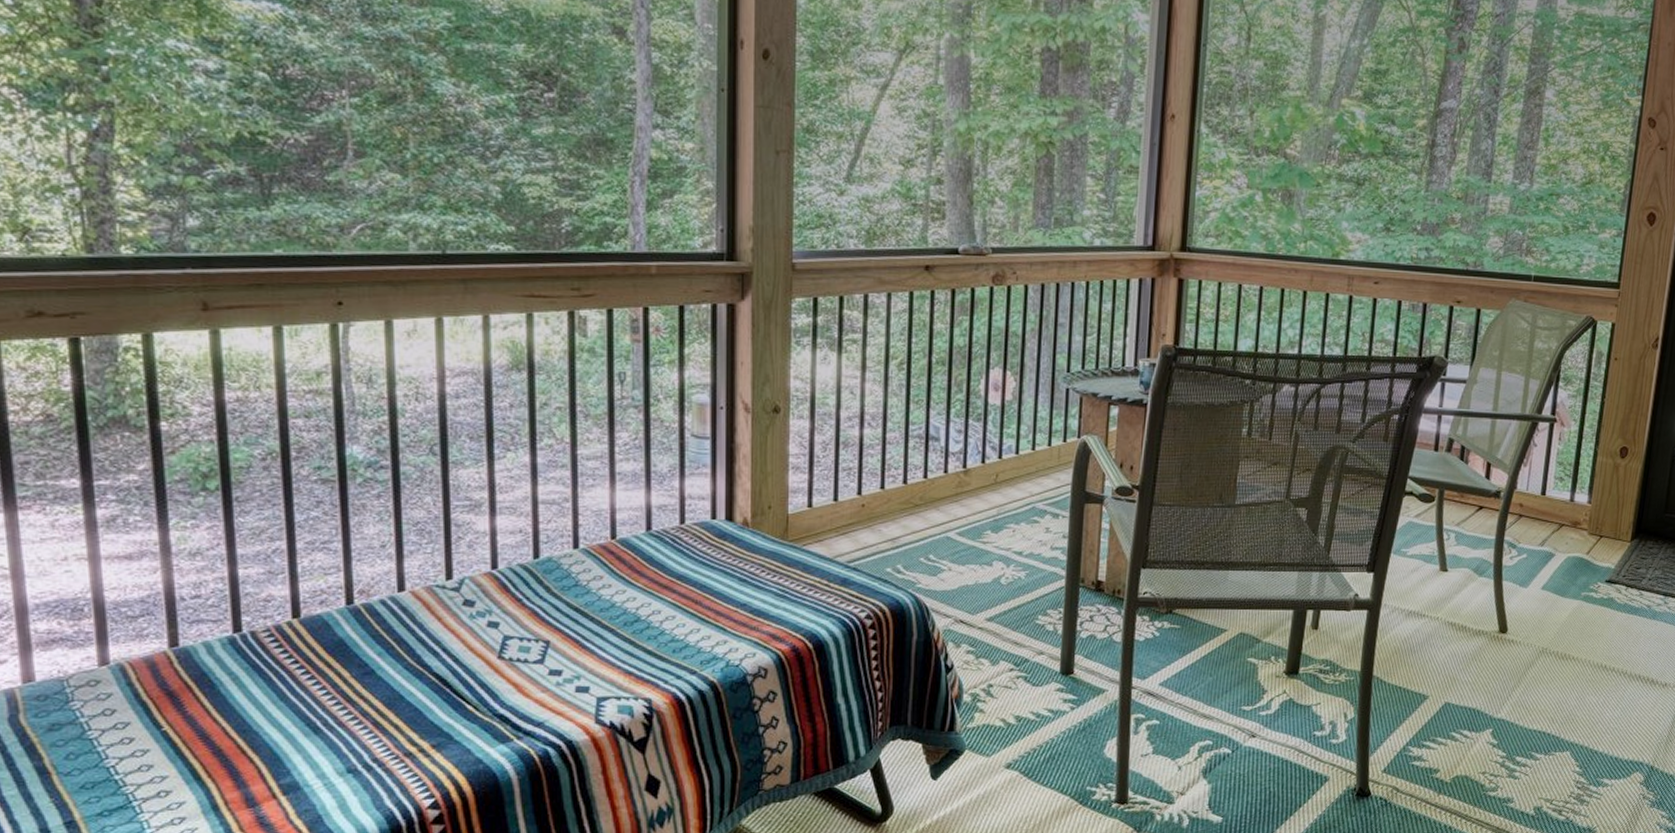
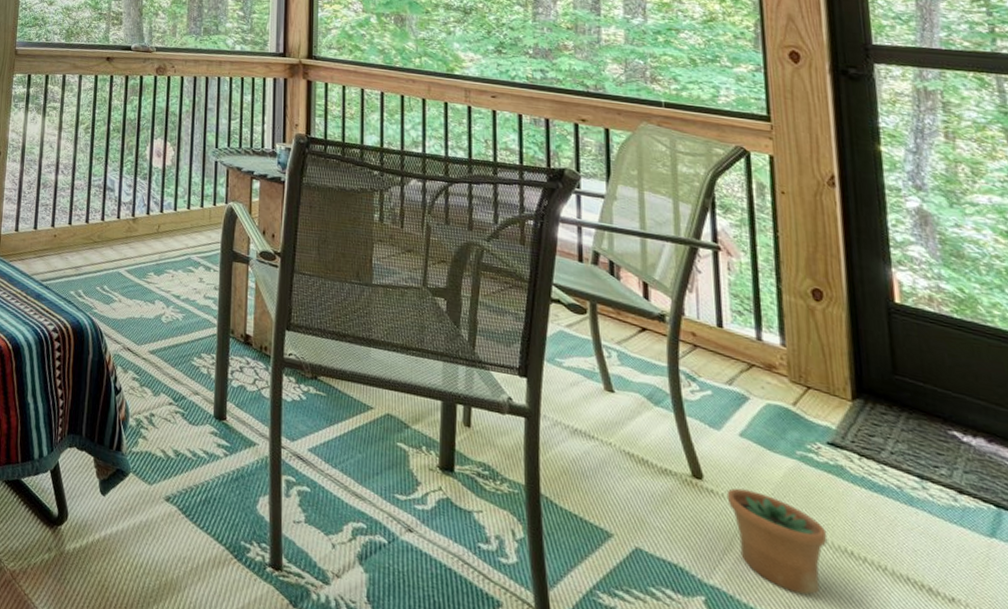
planter: none [1523,633,1591,708] -> present [726,488,828,595]

